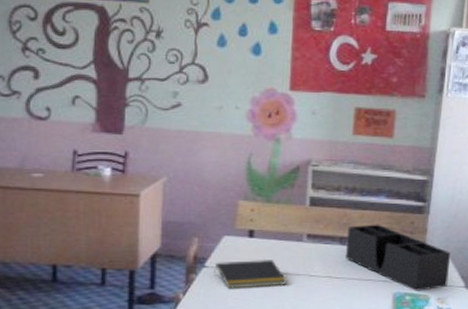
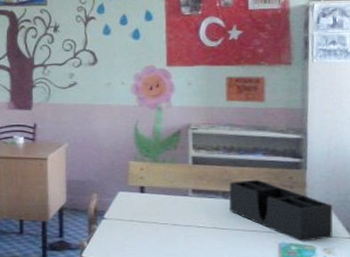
notepad: present [214,259,287,289] -> none [112,211,177,238]

